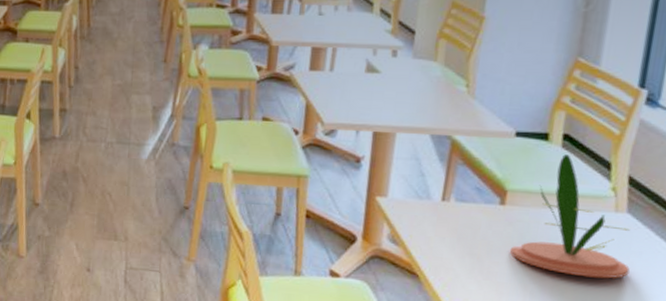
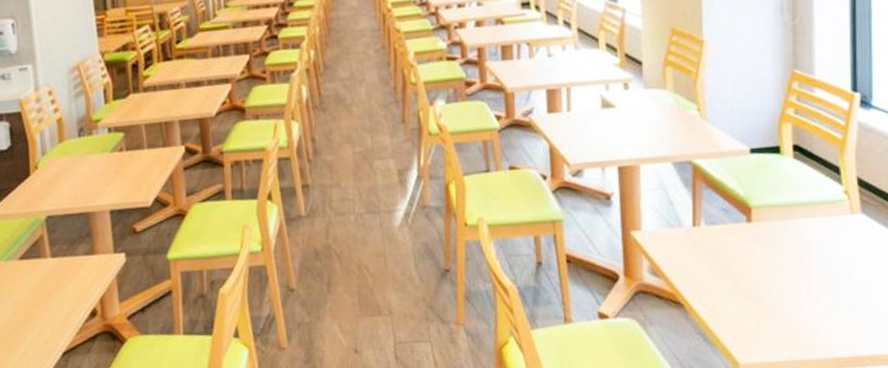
plant: present [510,154,630,279] -> none [764,164,873,282]

